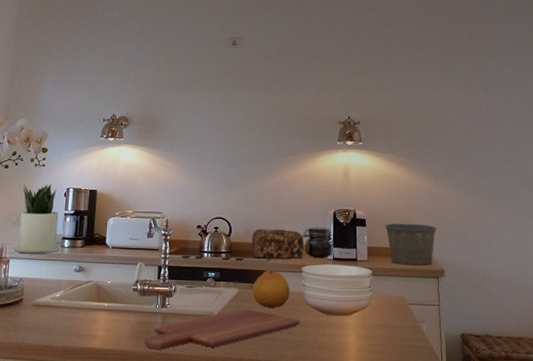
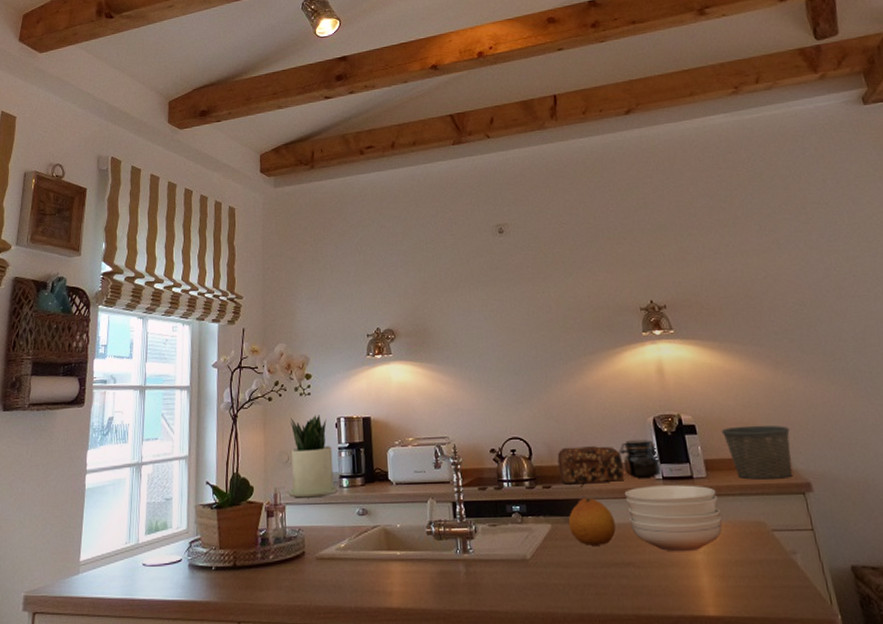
cutting board: present [144,308,300,350] -> none [449,548,635,606]

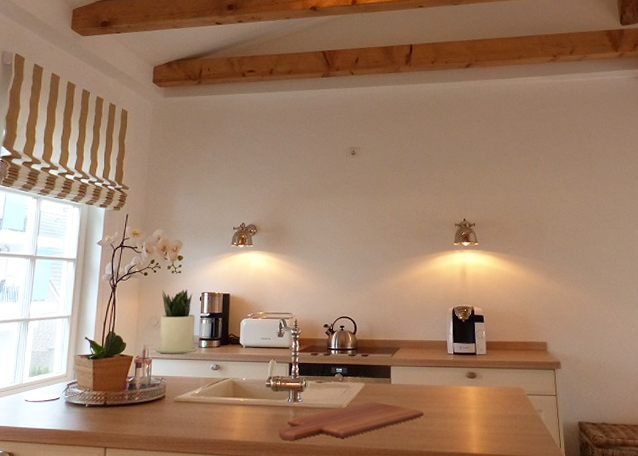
cutting board: none [449,548,635,606] -> present [279,401,424,441]
bread loaf: present [557,446,624,485] -> none [375,326,425,355]
fruit: present [568,497,616,545] -> none [378,364,413,400]
jar: present [619,440,660,478] -> none [424,324,454,352]
bowl: present [624,485,723,552] -> none [423,359,492,408]
basket: present [721,425,793,480] -> none [502,318,551,358]

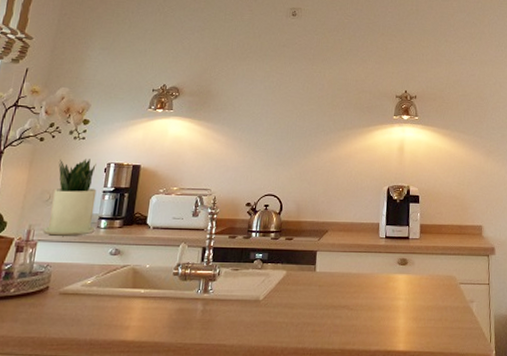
cutting board: present [279,401,424,441] -> none [182,291,350,340]

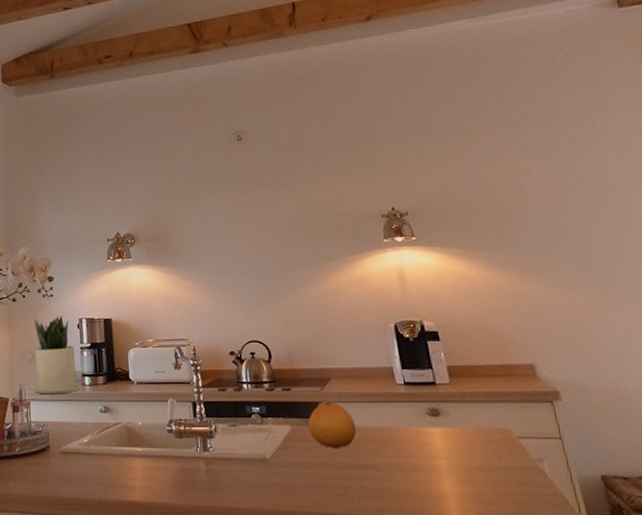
fruit: none [301,249,340,290] -> present [308,400,356,447]

